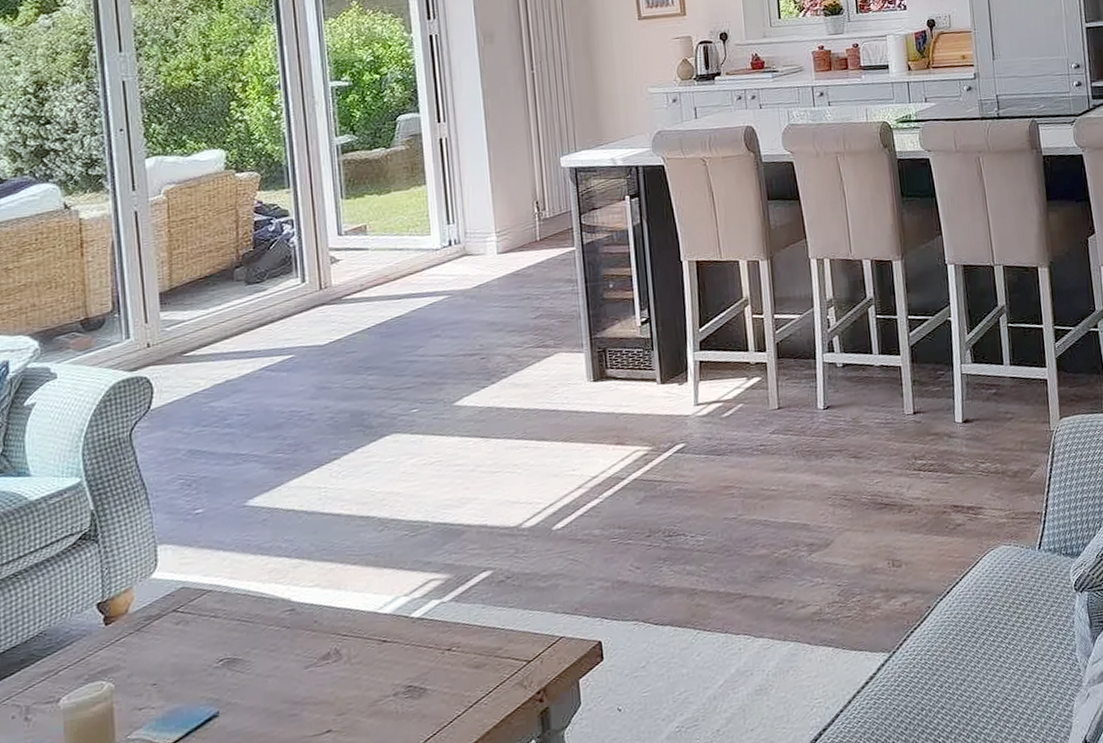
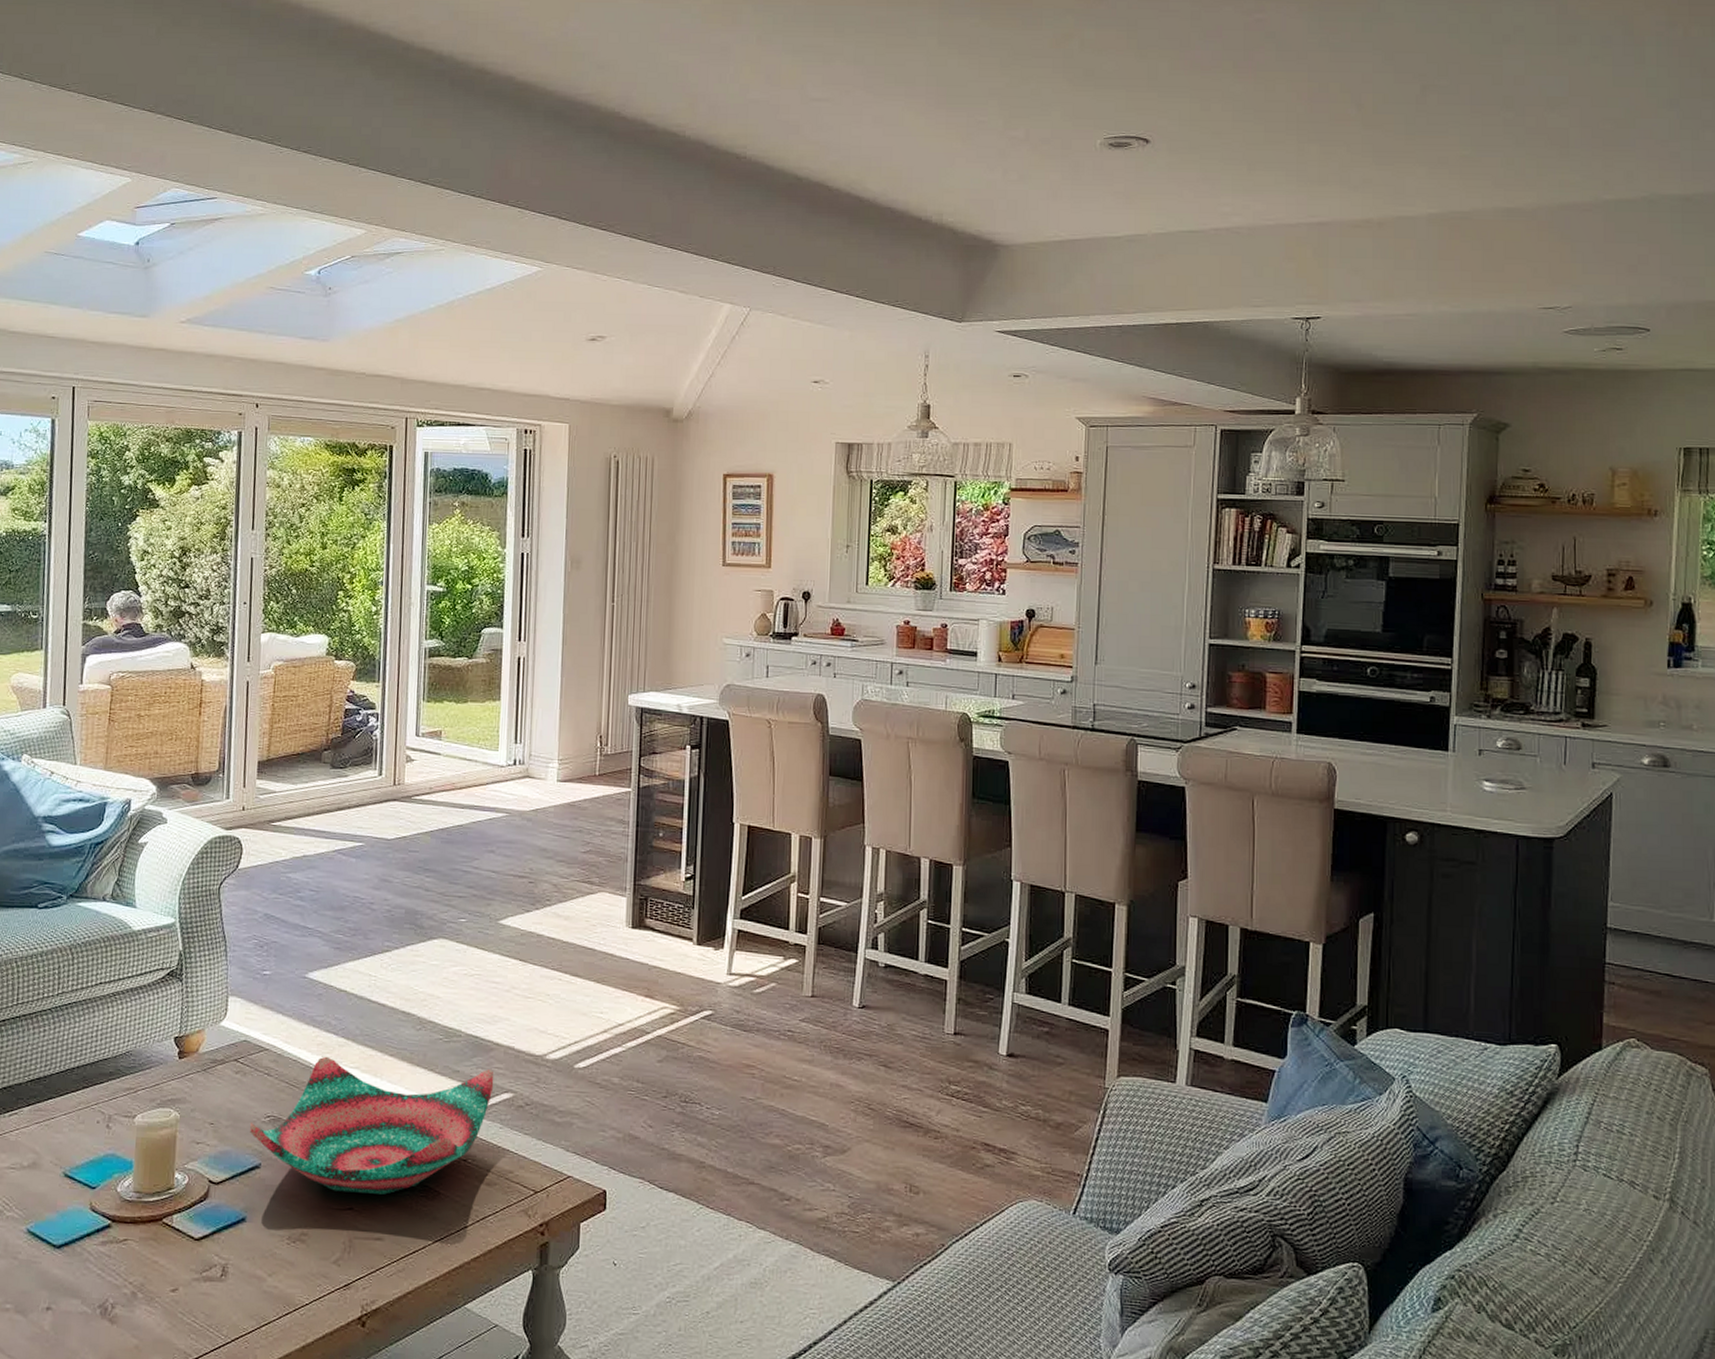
decorative bowl: none [201,552,470,718] -> present [250,1056,494,1195]

